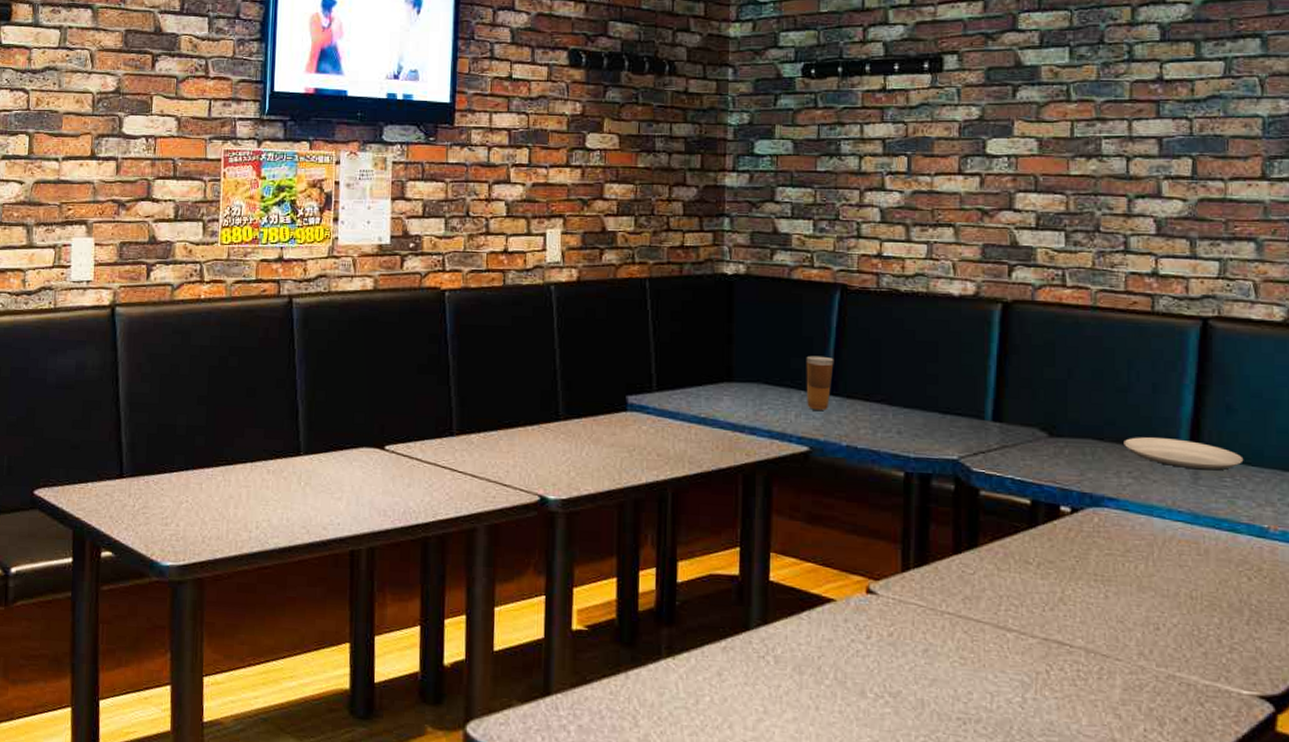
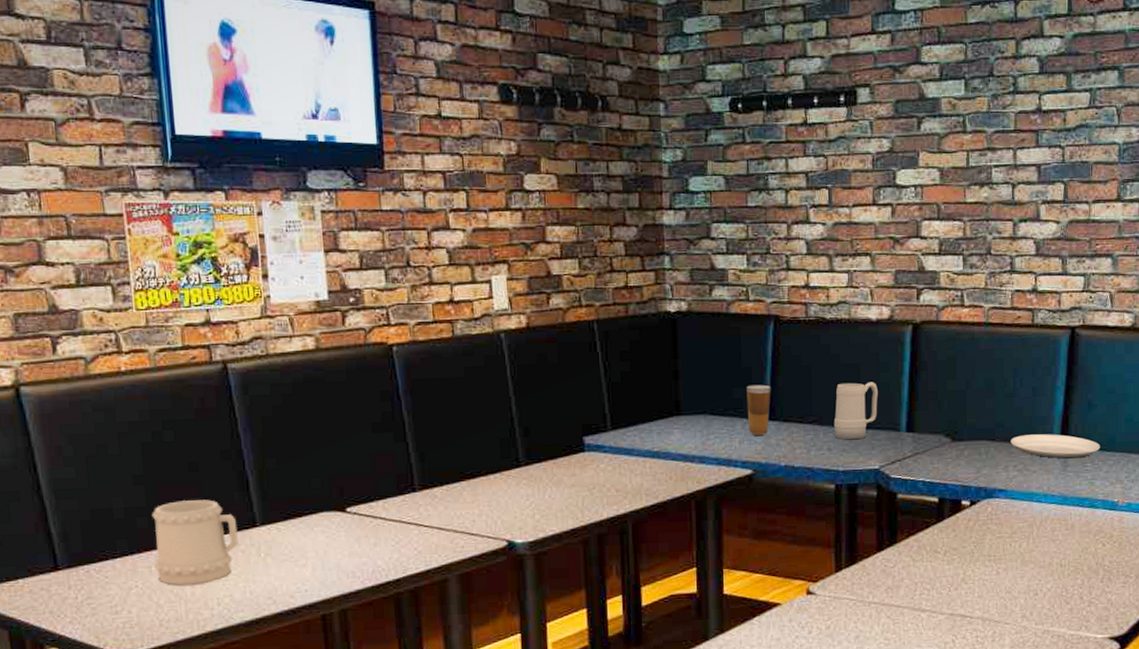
beer mug: none [205,423,283,506] -> present [151,500,239,586]
beer mug: none [905,361,960,425] -> present [833,382,879,440]

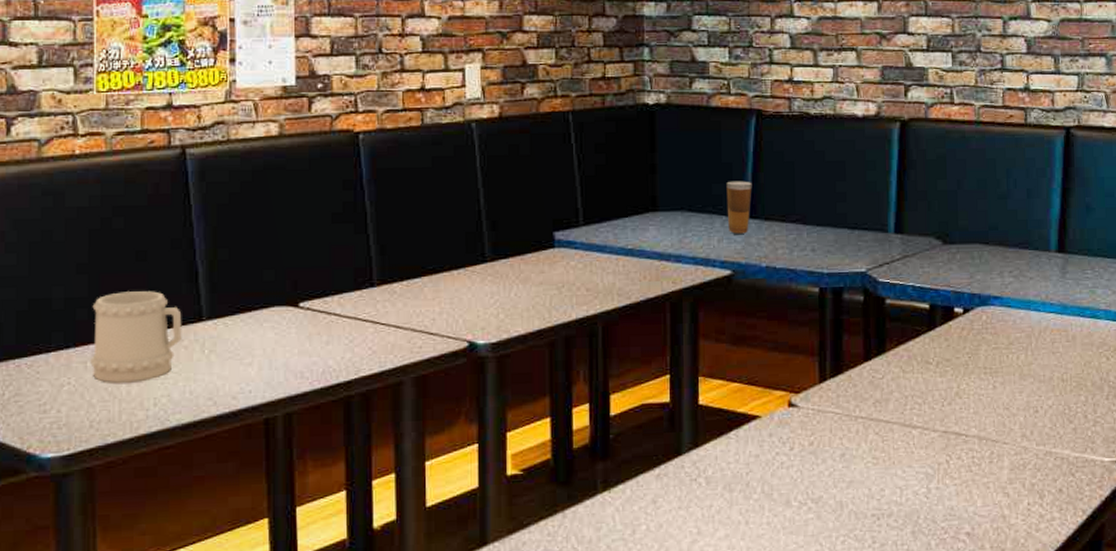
beer mug: present [833,382,879,440] -> none [818,180,865,241]
plate: present [1010,434,1101,459] -> none [1005,238,1101,265]

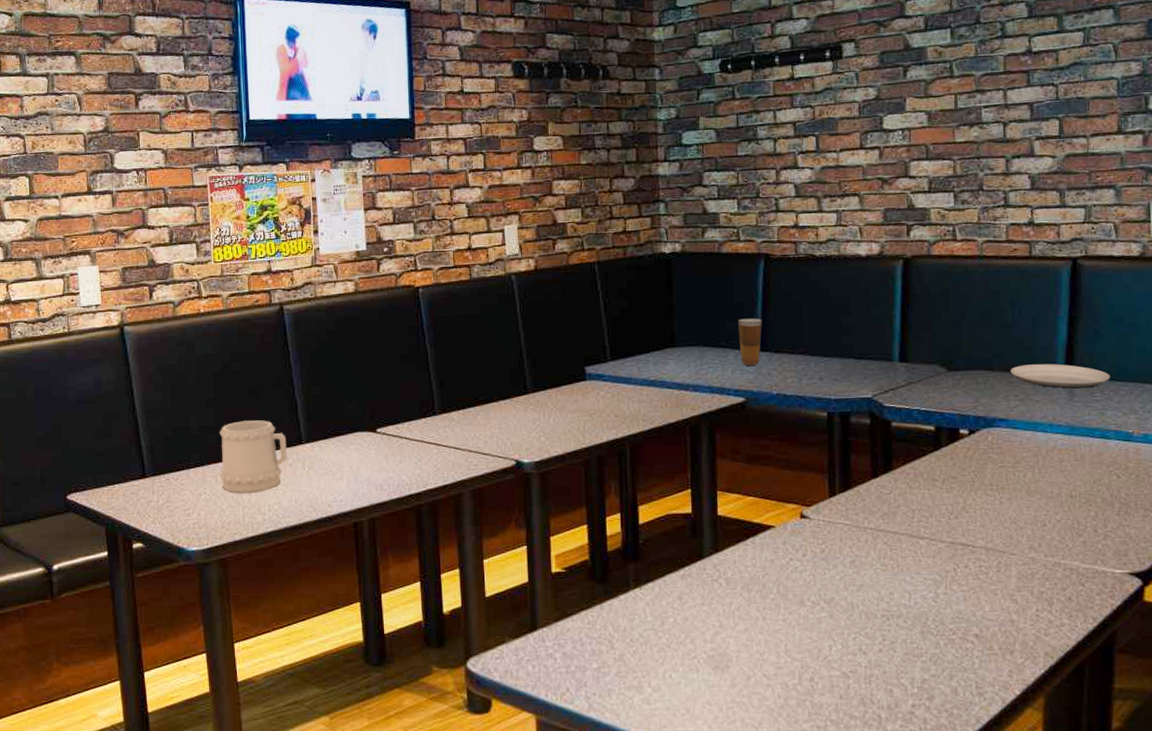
plate: none [1005,238,1101,265] -> present [1010,364,1111,389]

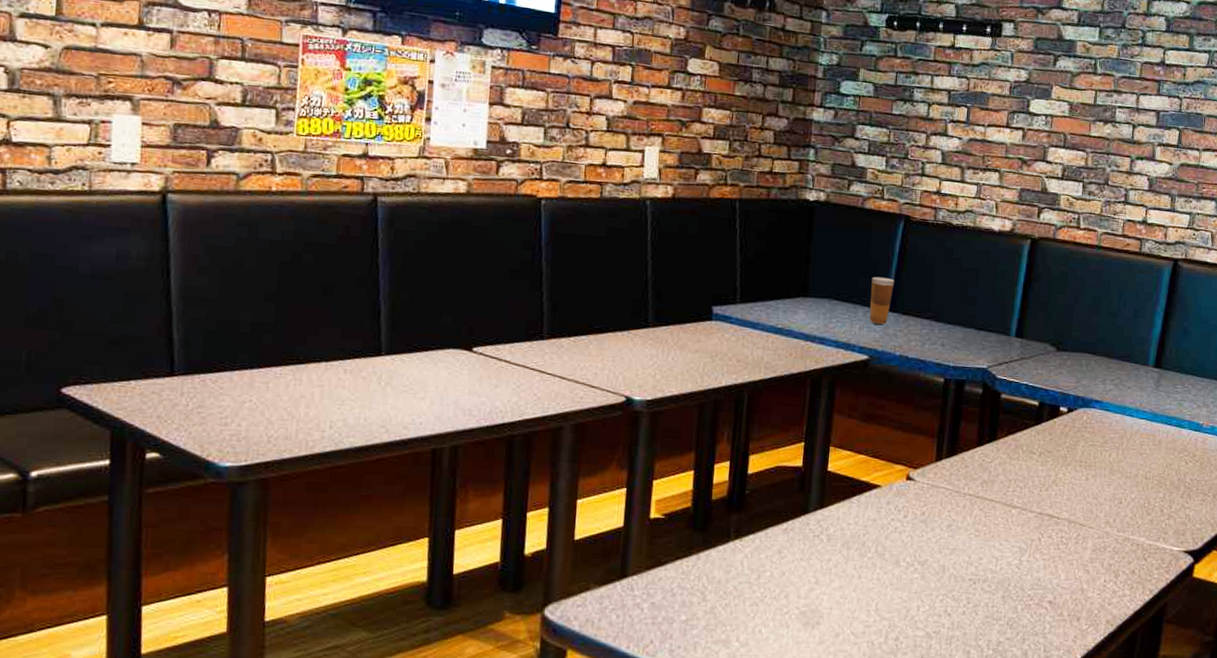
beer mug: present [219,420,287,493] -> none [272,322,362,405]
plate: present [1010,364,1111,389] -> none [1110,352,1192,380]

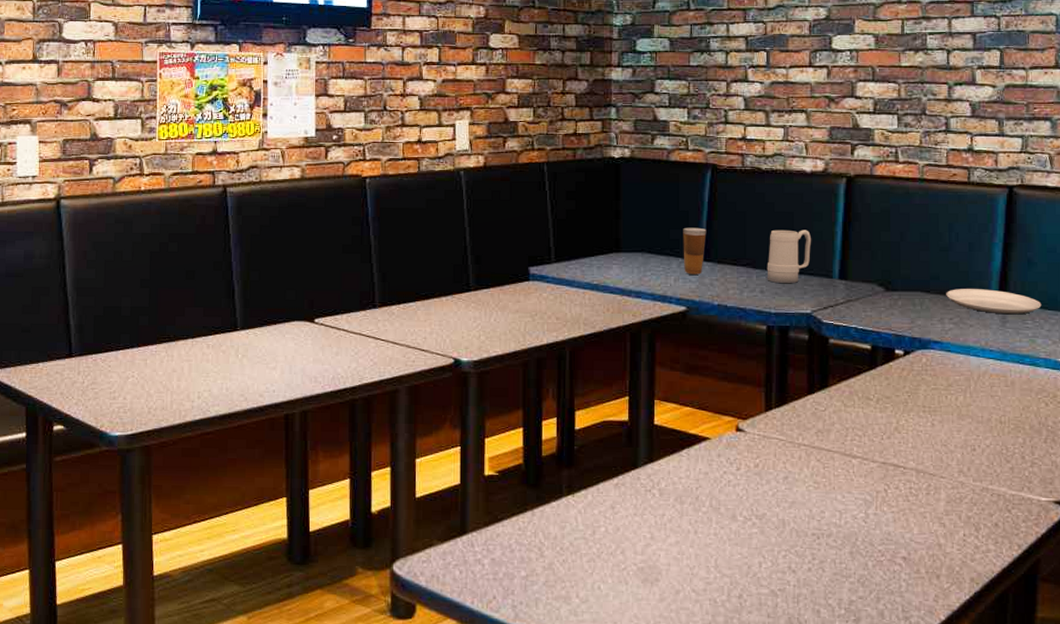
beer mug: none [948,285,994,339] -> present [767,229,812,284]
plate: none [1110,352,1192,380] -> present [946,289,1042,315]

